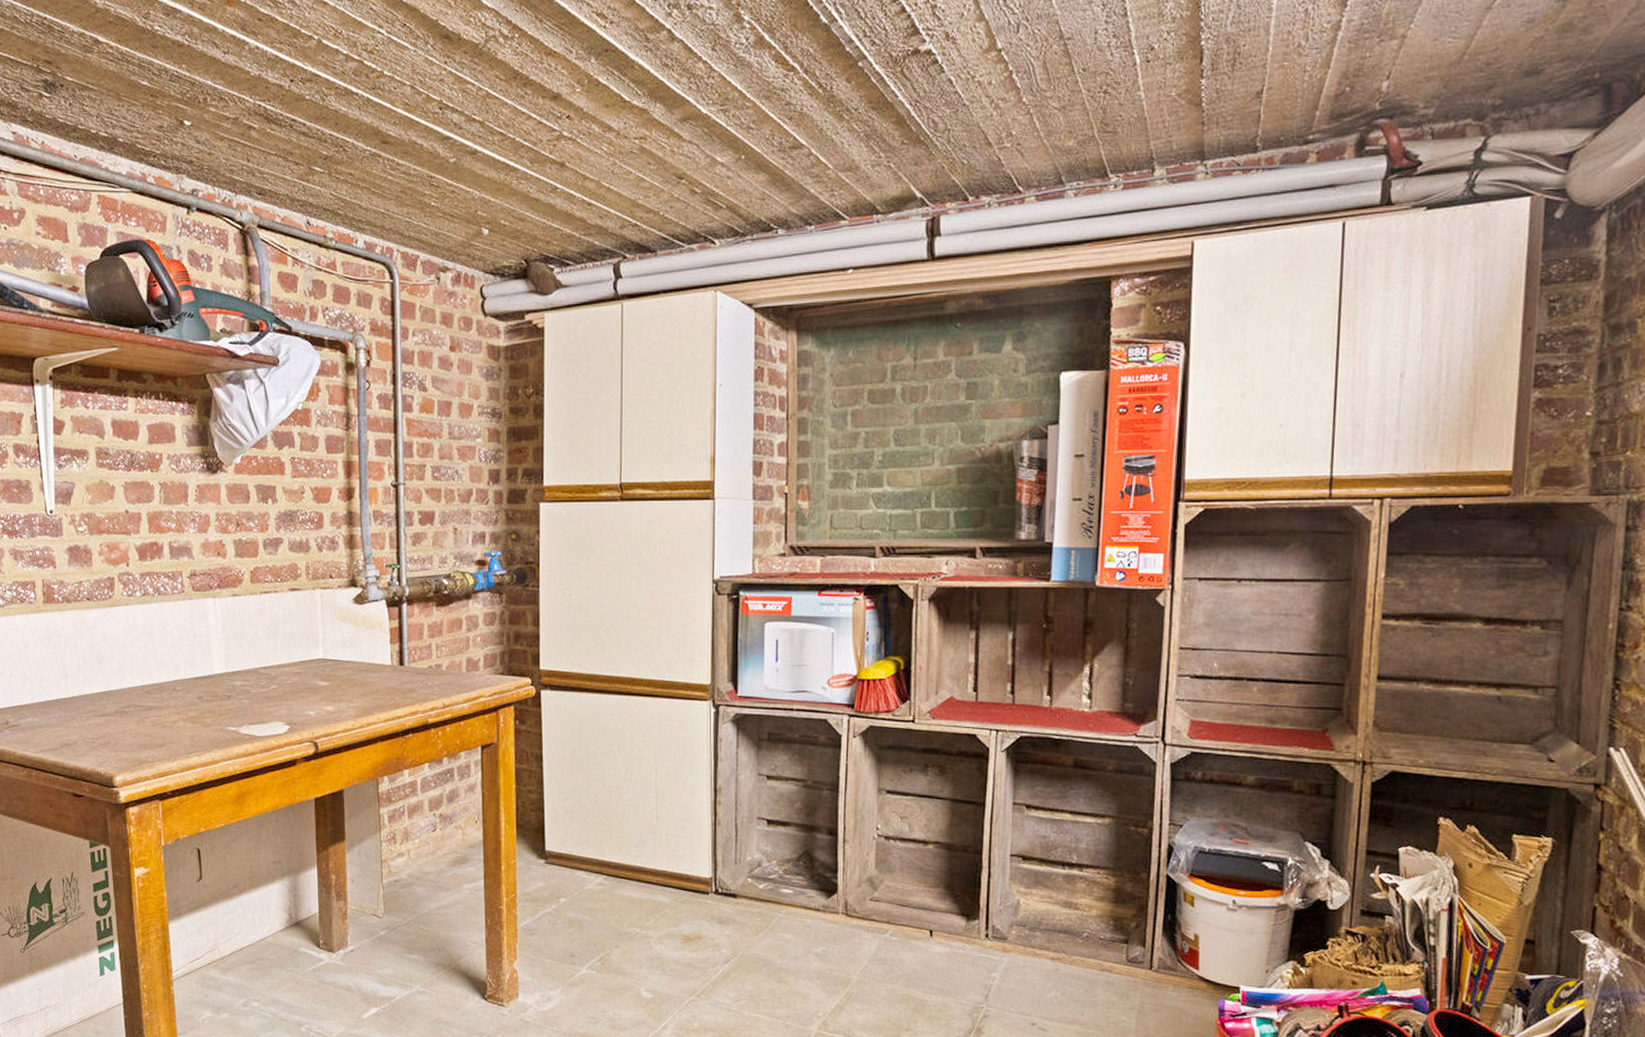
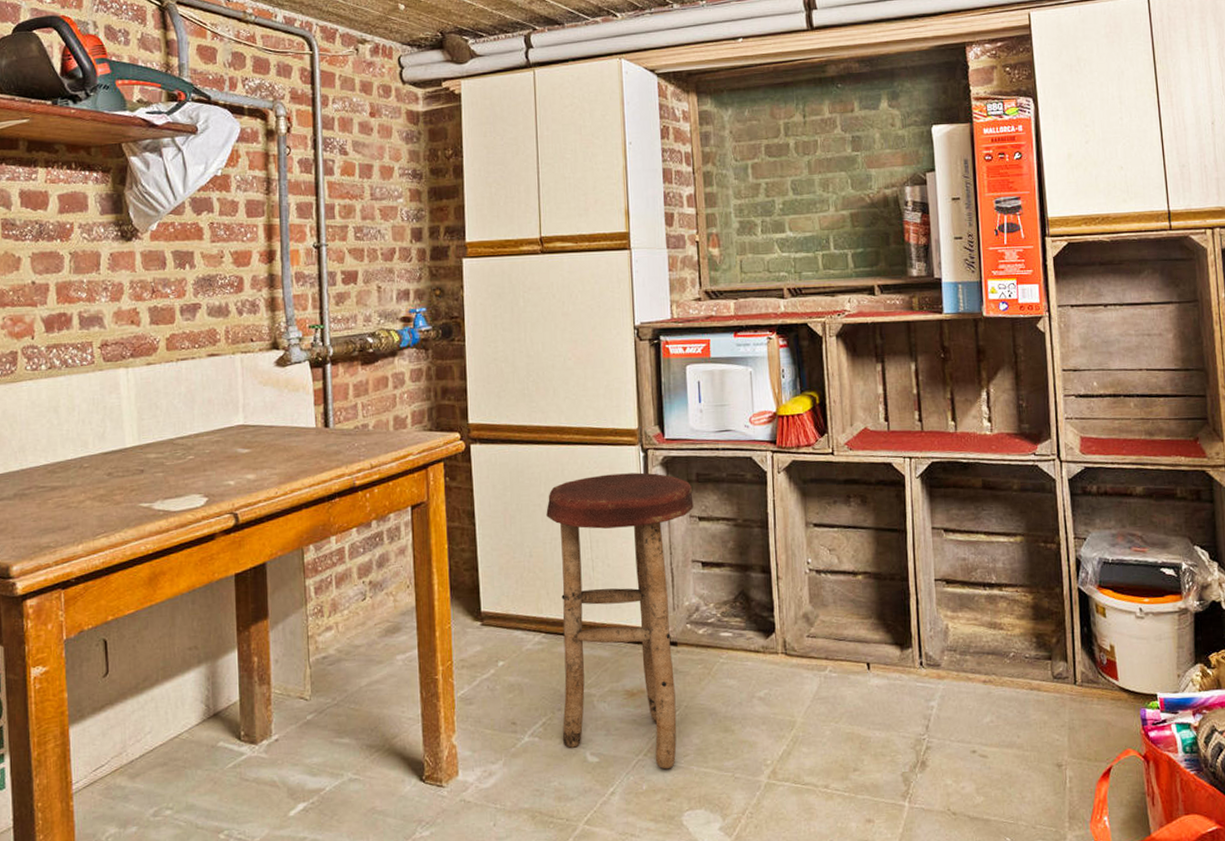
stool: none [613,728,763,1011] -> present [546,472,694,770]

